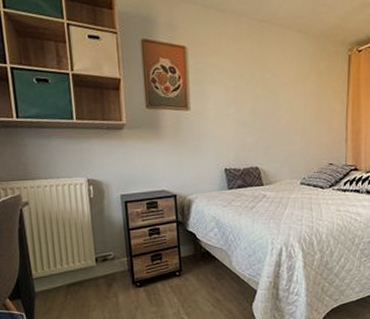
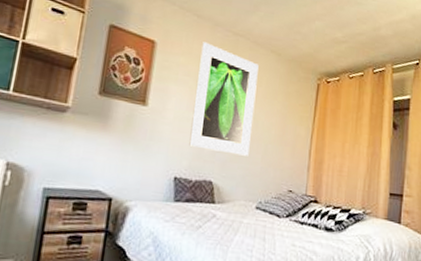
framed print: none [229,36,289,140] -> present [189,42,259,156]

